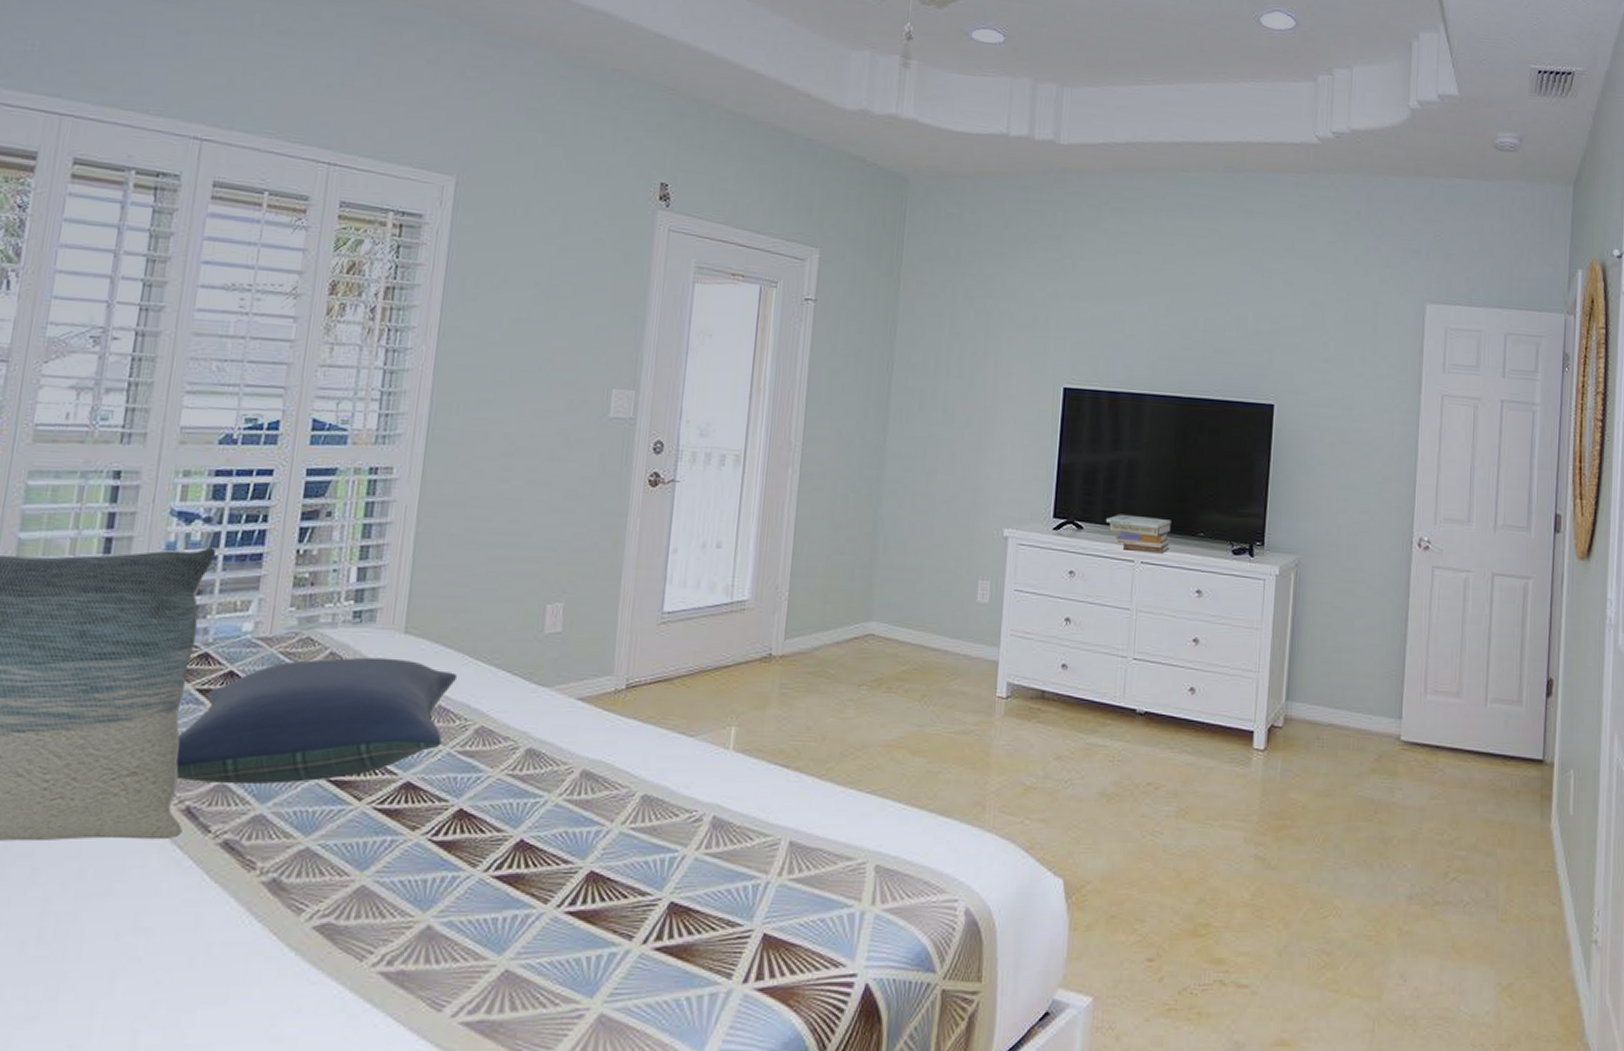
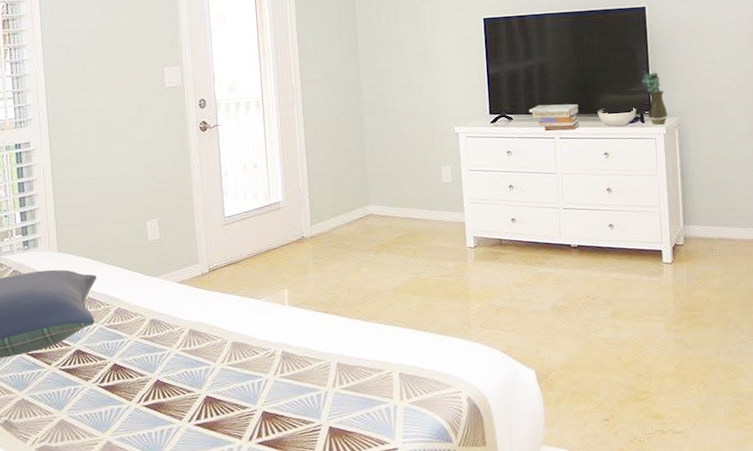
bowl: none [1194,531,1245,558] -> present [597,108,637,127]
vase: none [1257,487,1285,562] -> present [641,70,668,125]

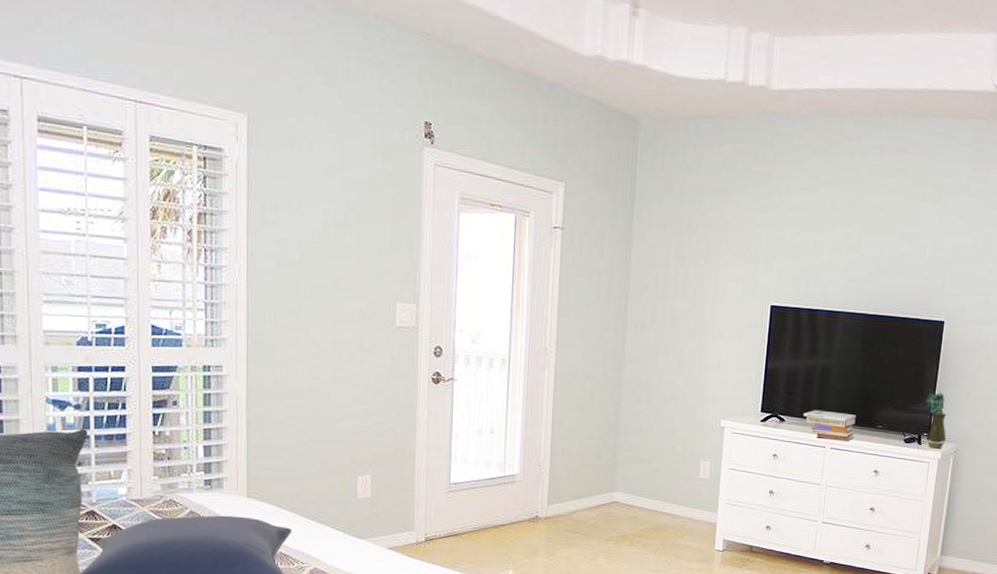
bowl: present [597,108,637,127] -> none [874,423,915,445]

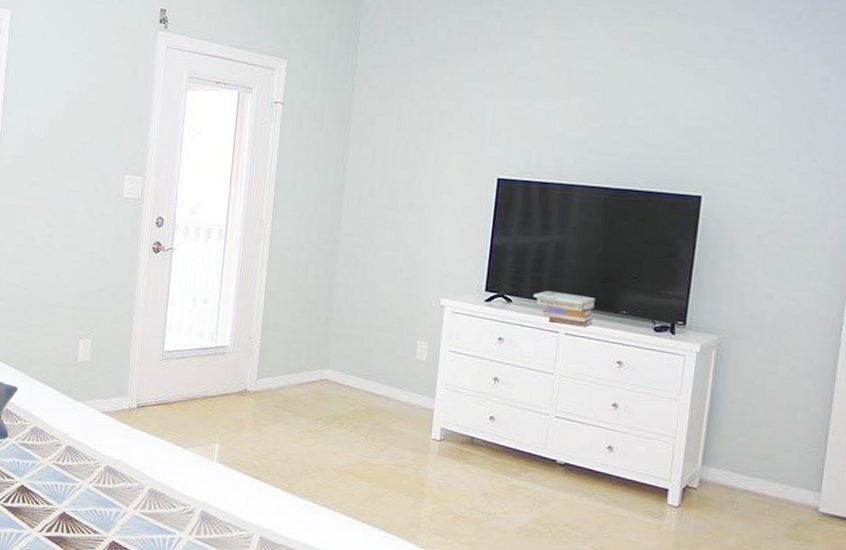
vase: present [926,389,947,449] -> none [680,272,707,341]

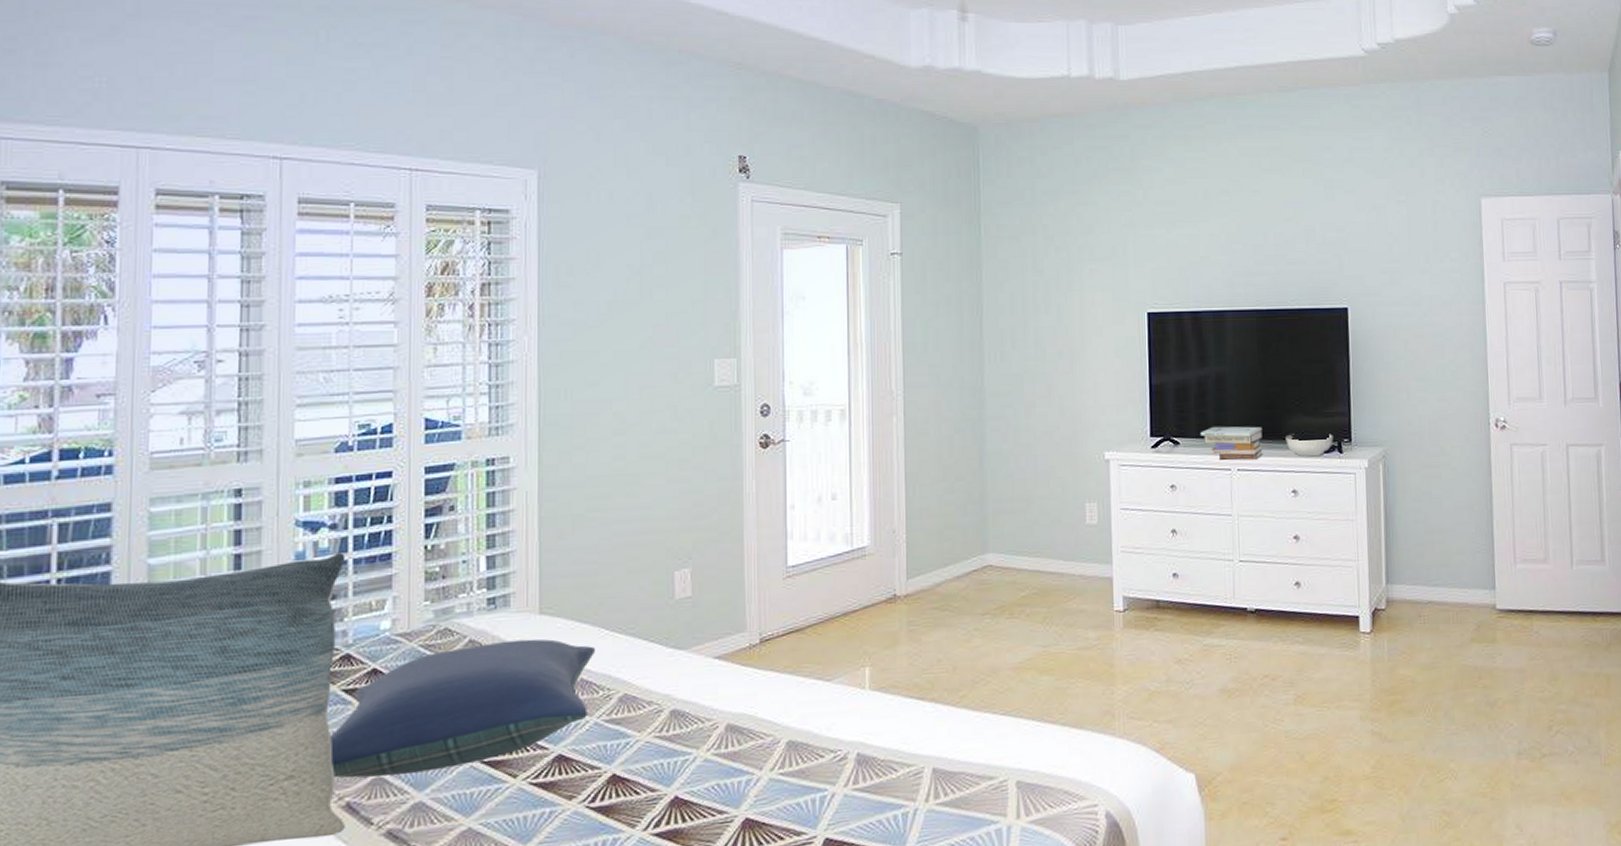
bowl: none [617,308,667,334] -> present [1285,434,1333,457]

